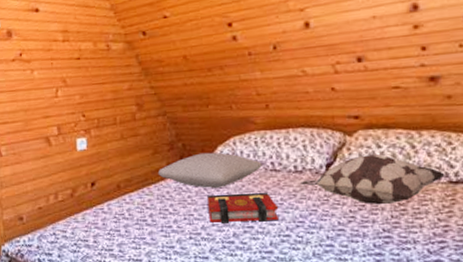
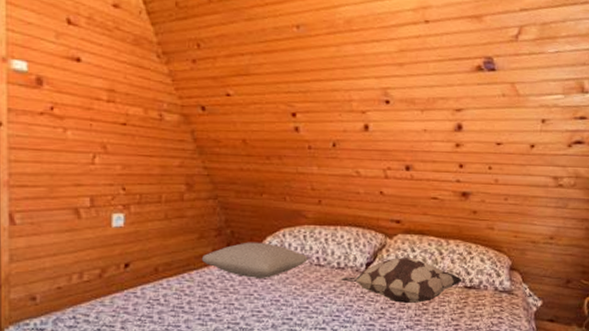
book: present [207,192,279,224] -> none [250,285,318,314]

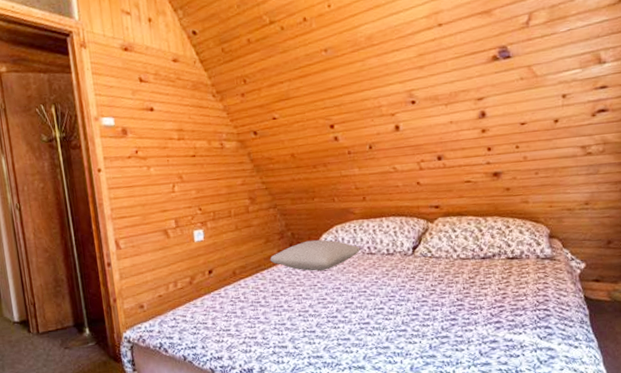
decorative pillow: present [341,258,462,303] -> none [392,237,504,279]

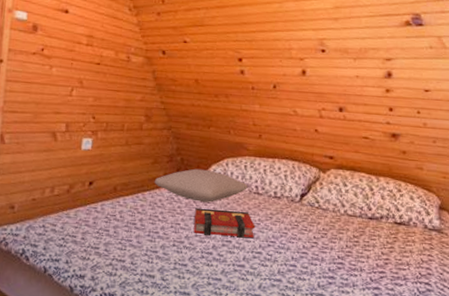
book: none [314,273,374,301] -> present [193,207,256,238]

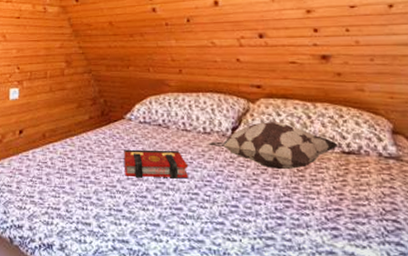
cushion: present [154,168,248,203] -> none [80,109,175,143]
decorative pillow: none [278,191,392,235] -> present [209,122,339,169]

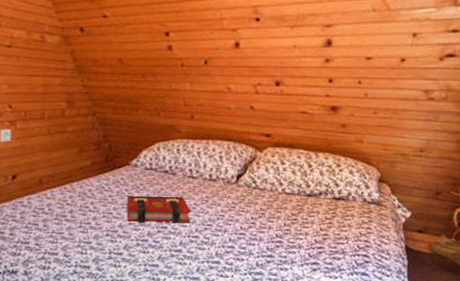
decorative pillow: present [209,122,339,169] -> none [213,170,331,213]

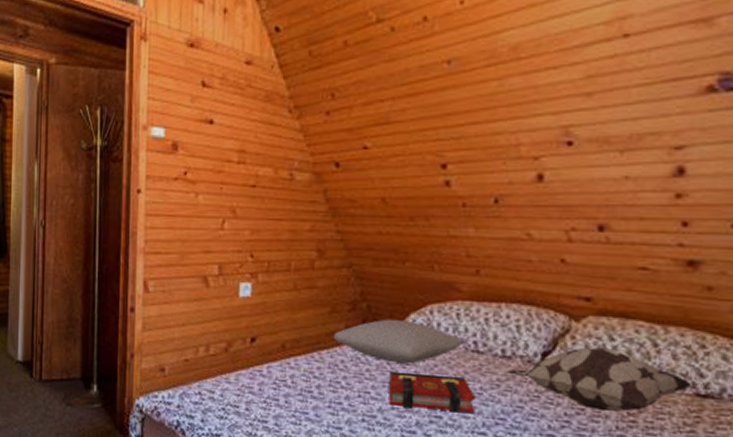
cushion: none [82,155,181,189] -> present [333,318,462,364]
decorative pillow: none [213,170,331,213] -> present [507,347,692,412]

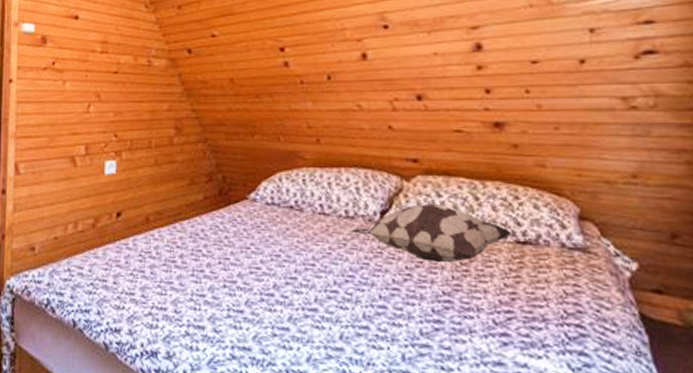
cushion: present [333,318,462,364] -> none [192,187,310,229]
book: present [389,371,476,413] -> none [246,237,326,273]

